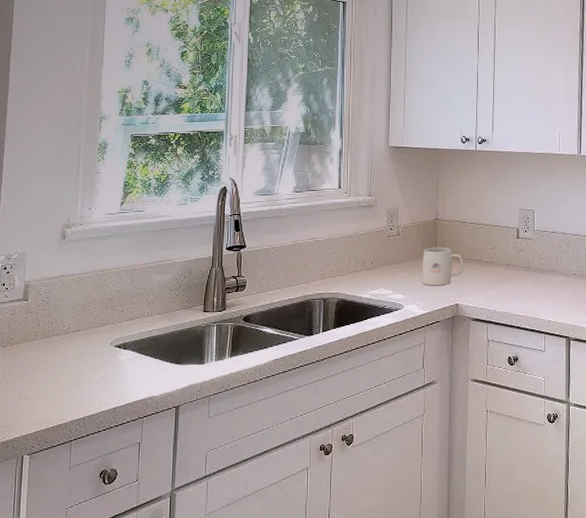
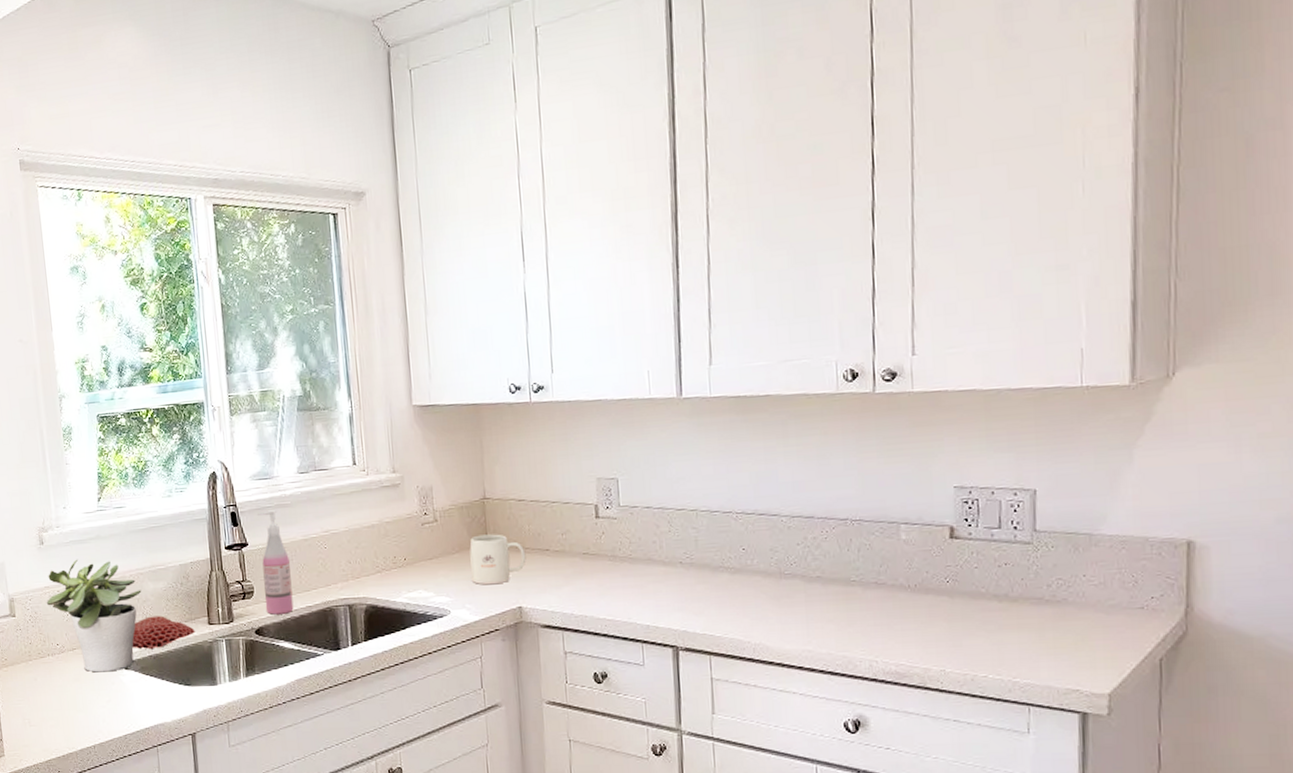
potted plant: none [59,252,149,352] -> present [46,559,142,673]
sponge: none [133,303,191,332] -> present [132,615,195,650]
soap dispenser: none [254,220,280,305] -> present [256,510,294,615]

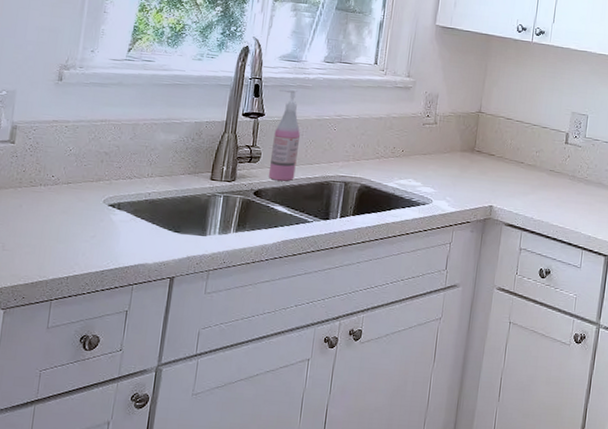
potted plant: present [46,559,142,673] -> none [51,100,152,209]
sponge: present [132,615,195,650] -> none [130,164,196,195]
mug: present [469,534,526,585] -> none [456,141,505,185]

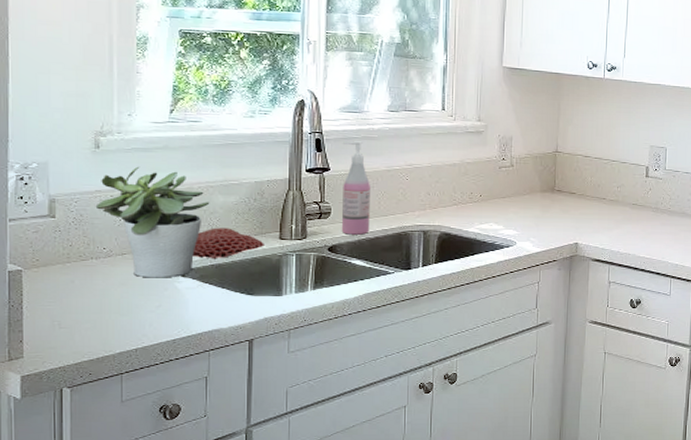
potted plant: none [51,100,152,209] -> present [95,166,210,278]
sponge: none [130,164,196,195] -> present [192,227,264,259]

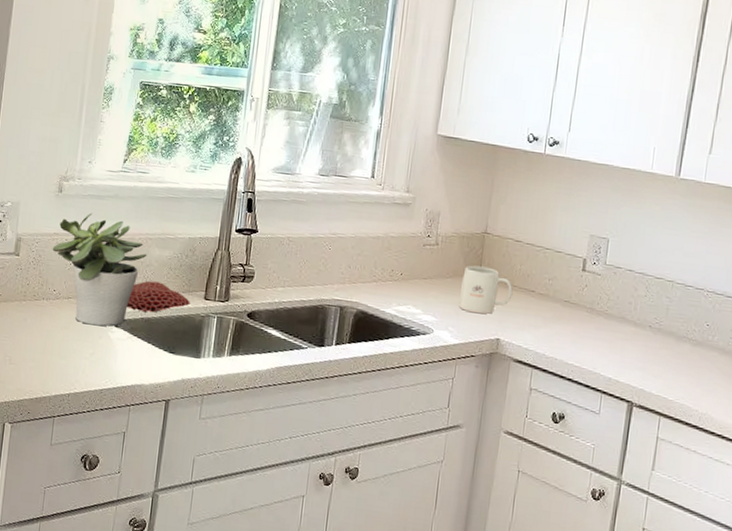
soap dispenser: present [341,141,371,235] -> none [261,203,295,304]
mug: none [537,181,586,223] -> present [459,265,513,315]

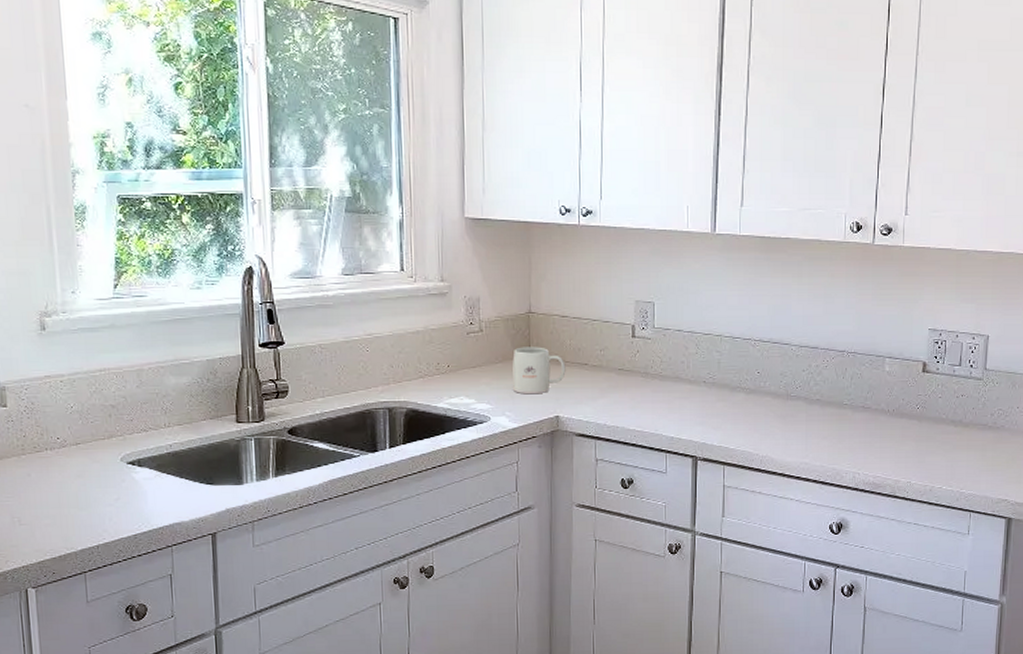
potted plant: present [52,213,147,326] -> none [46,348,162,469]
sponge: present [126,280,190,313] -> none [147,412,221,447]

